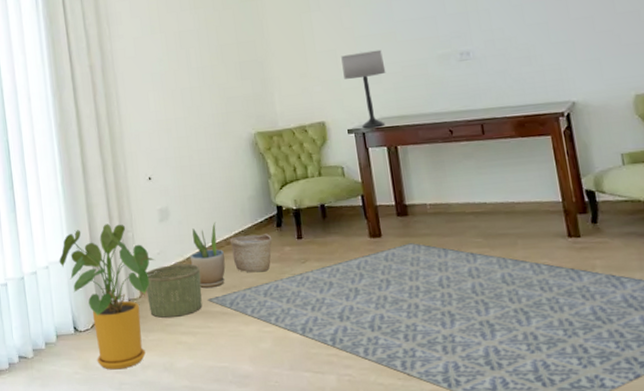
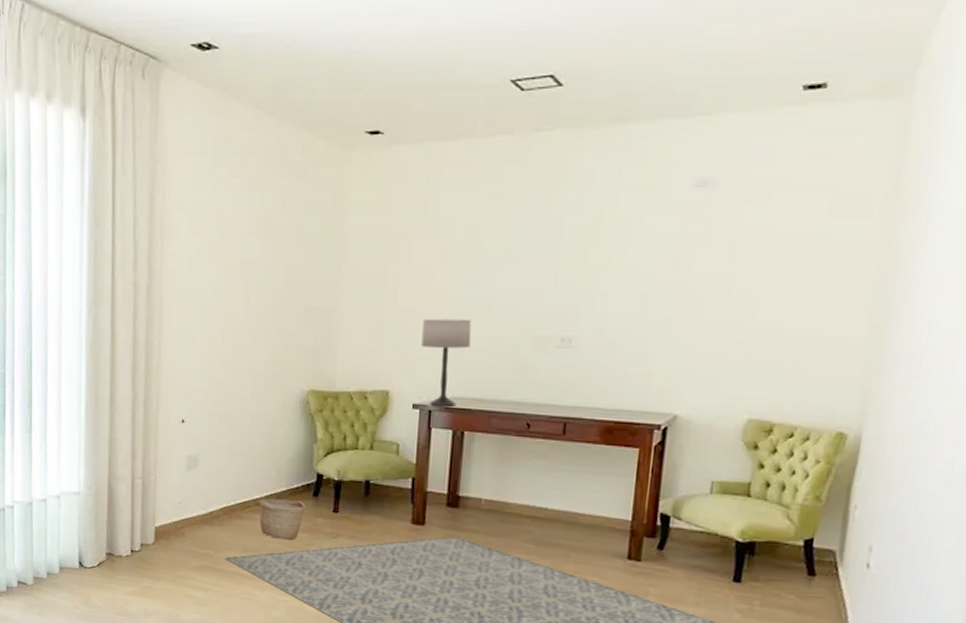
house plant: present [59,224,155,370] -> none [72,462,175,612]
basket: present [145,262,202,318] -> none [160,514,223,571]
potted plant: present [190,222,226,288] -> none [214,479,251,547]

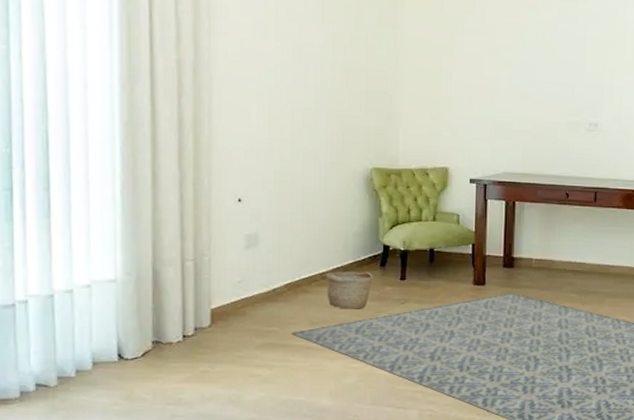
table lamp: present [421,318,472,407] -> none [475,104,518,181]

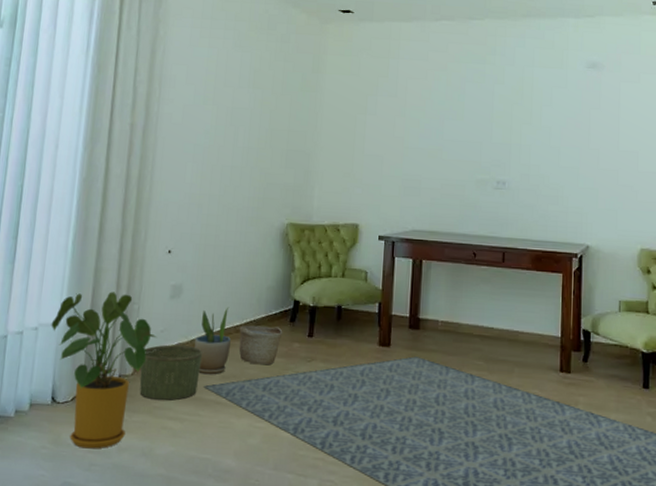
house plant: none [106,244,234,401] -> present [51,292,157,449]
basket: none [217,292,288,349] -> present [139,343,203,401]
potted plant: none [278,254,317,321] -> present [194,307,231,374]

